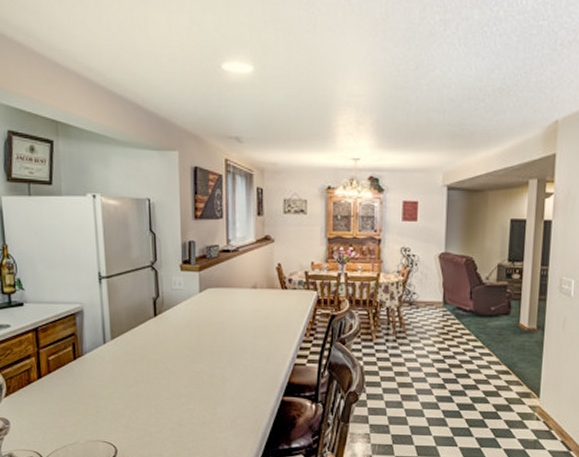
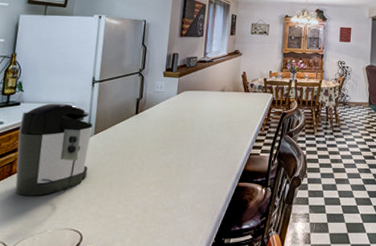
coffee maker: none [28,303,111,406] -> present [15,103,93,196]

